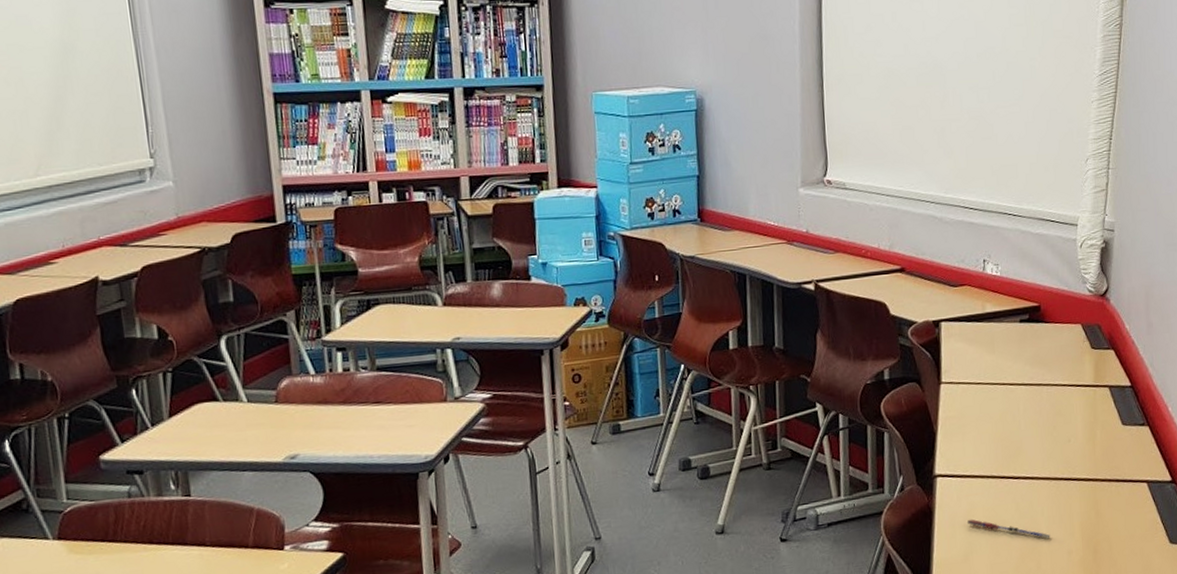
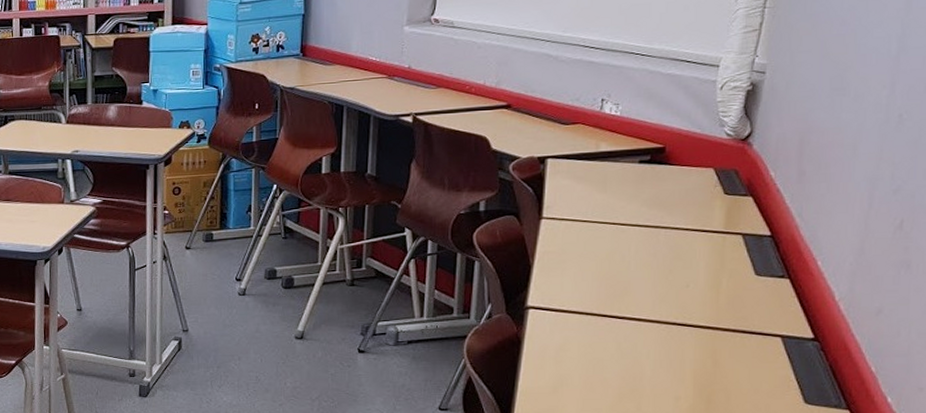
pen: present [966,519,1050,539] -> none [558,353,655,381]

